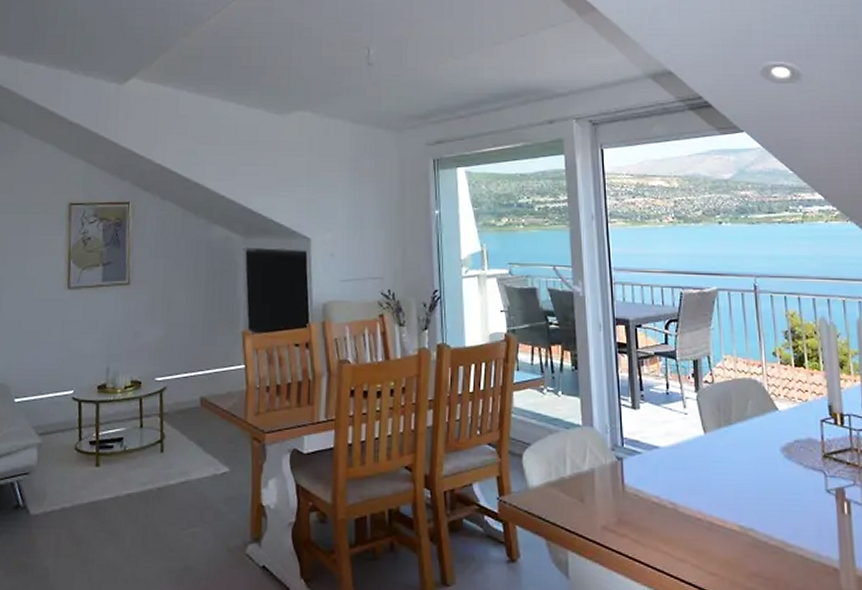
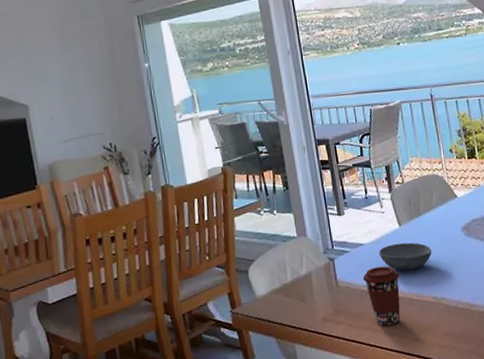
coffee cup: none [655,477,700,551] -> present [362,266,401,326]
bowl: none [676,453,742,487] -> present [378,242,432,271]

